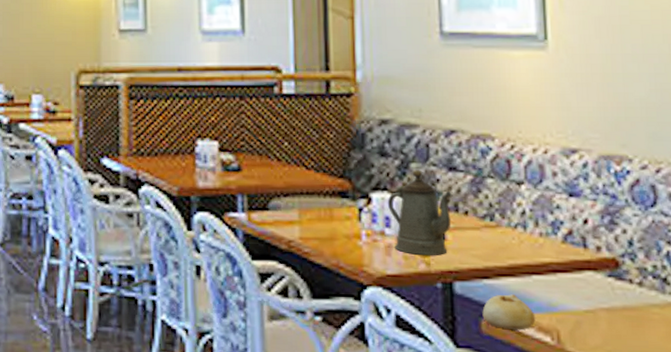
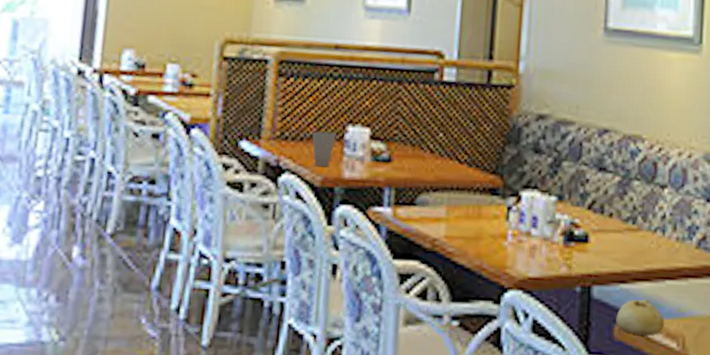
cup: none [165,146,187,178] -> present [312,131,336,167]
coffee pot: present [387,170,453,255] -> none [536,168,600,258]

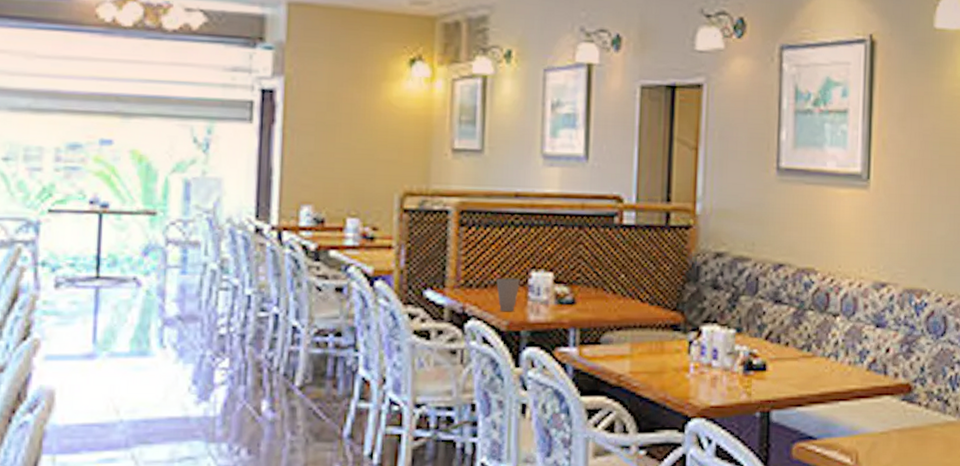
bread roll: present [616,299,665,336] -> none [794,420,839,454]

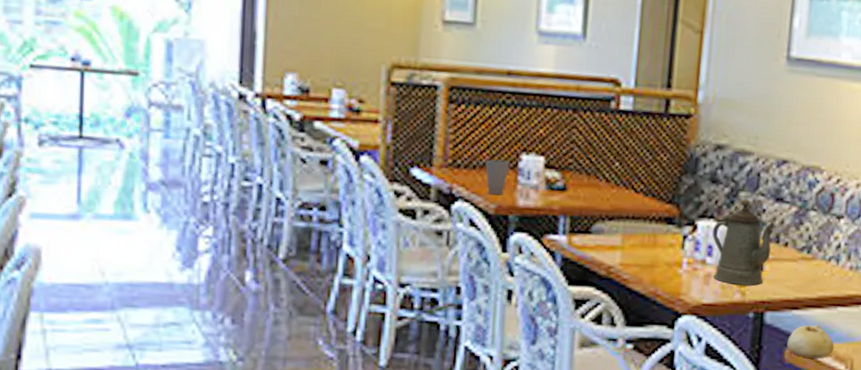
coffee pot: none [716,302,776,386] -> present [712,198,776,286]
bread roll: none [794,420,839,454] -> present [787,324,835,359]

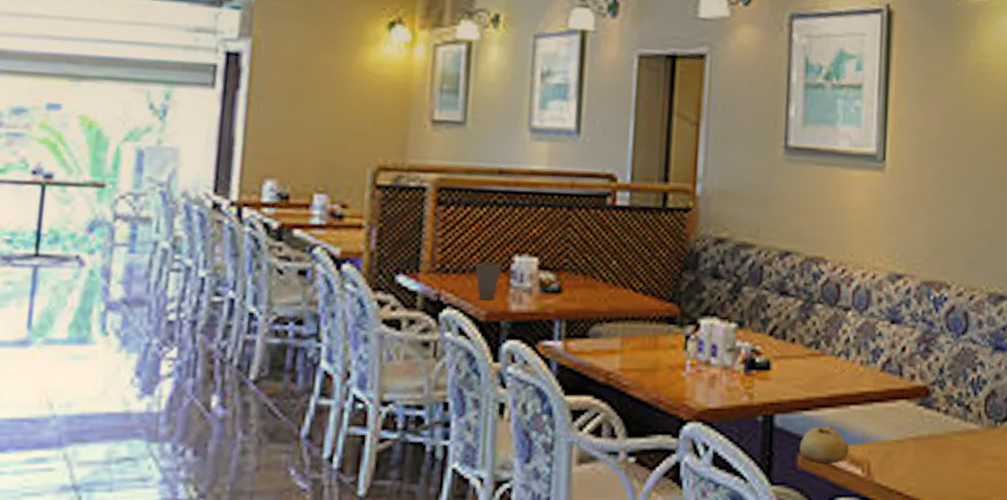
coffee pot: present [712,198,776,286] -> none [715,294,782,386]

